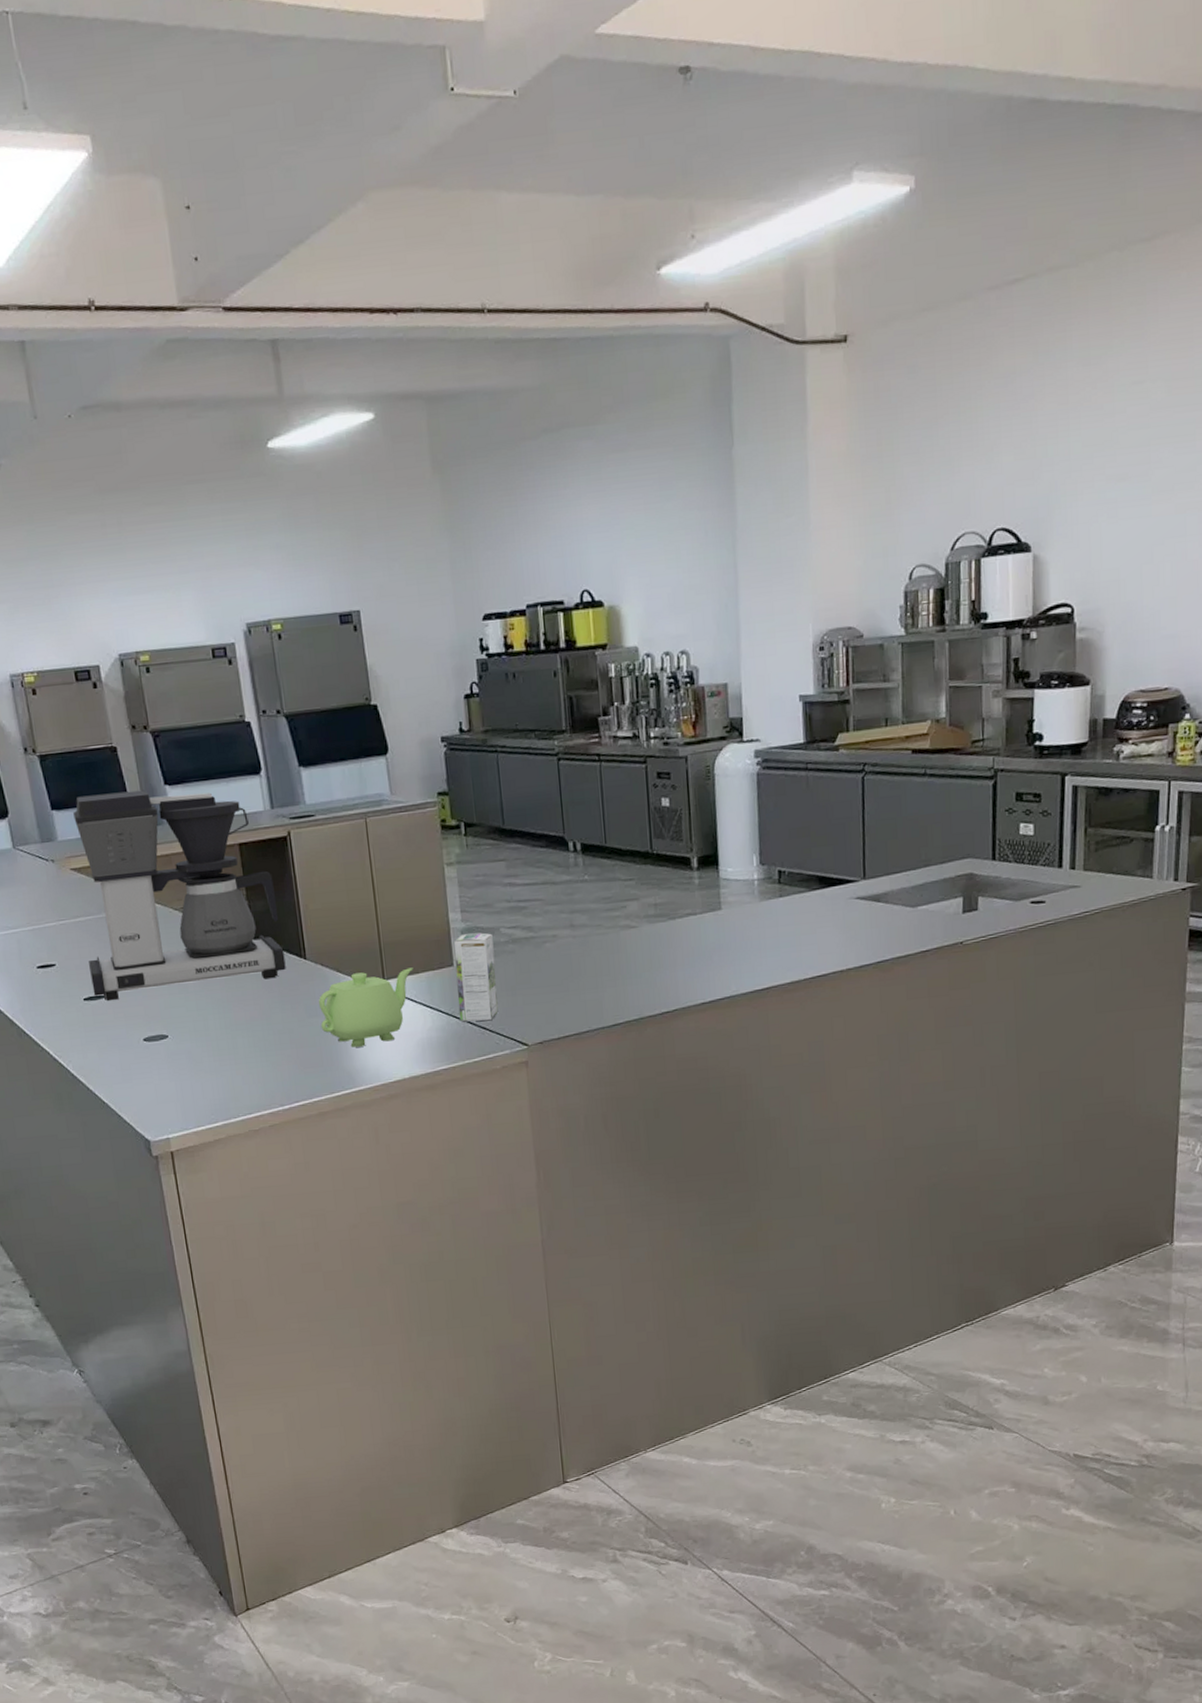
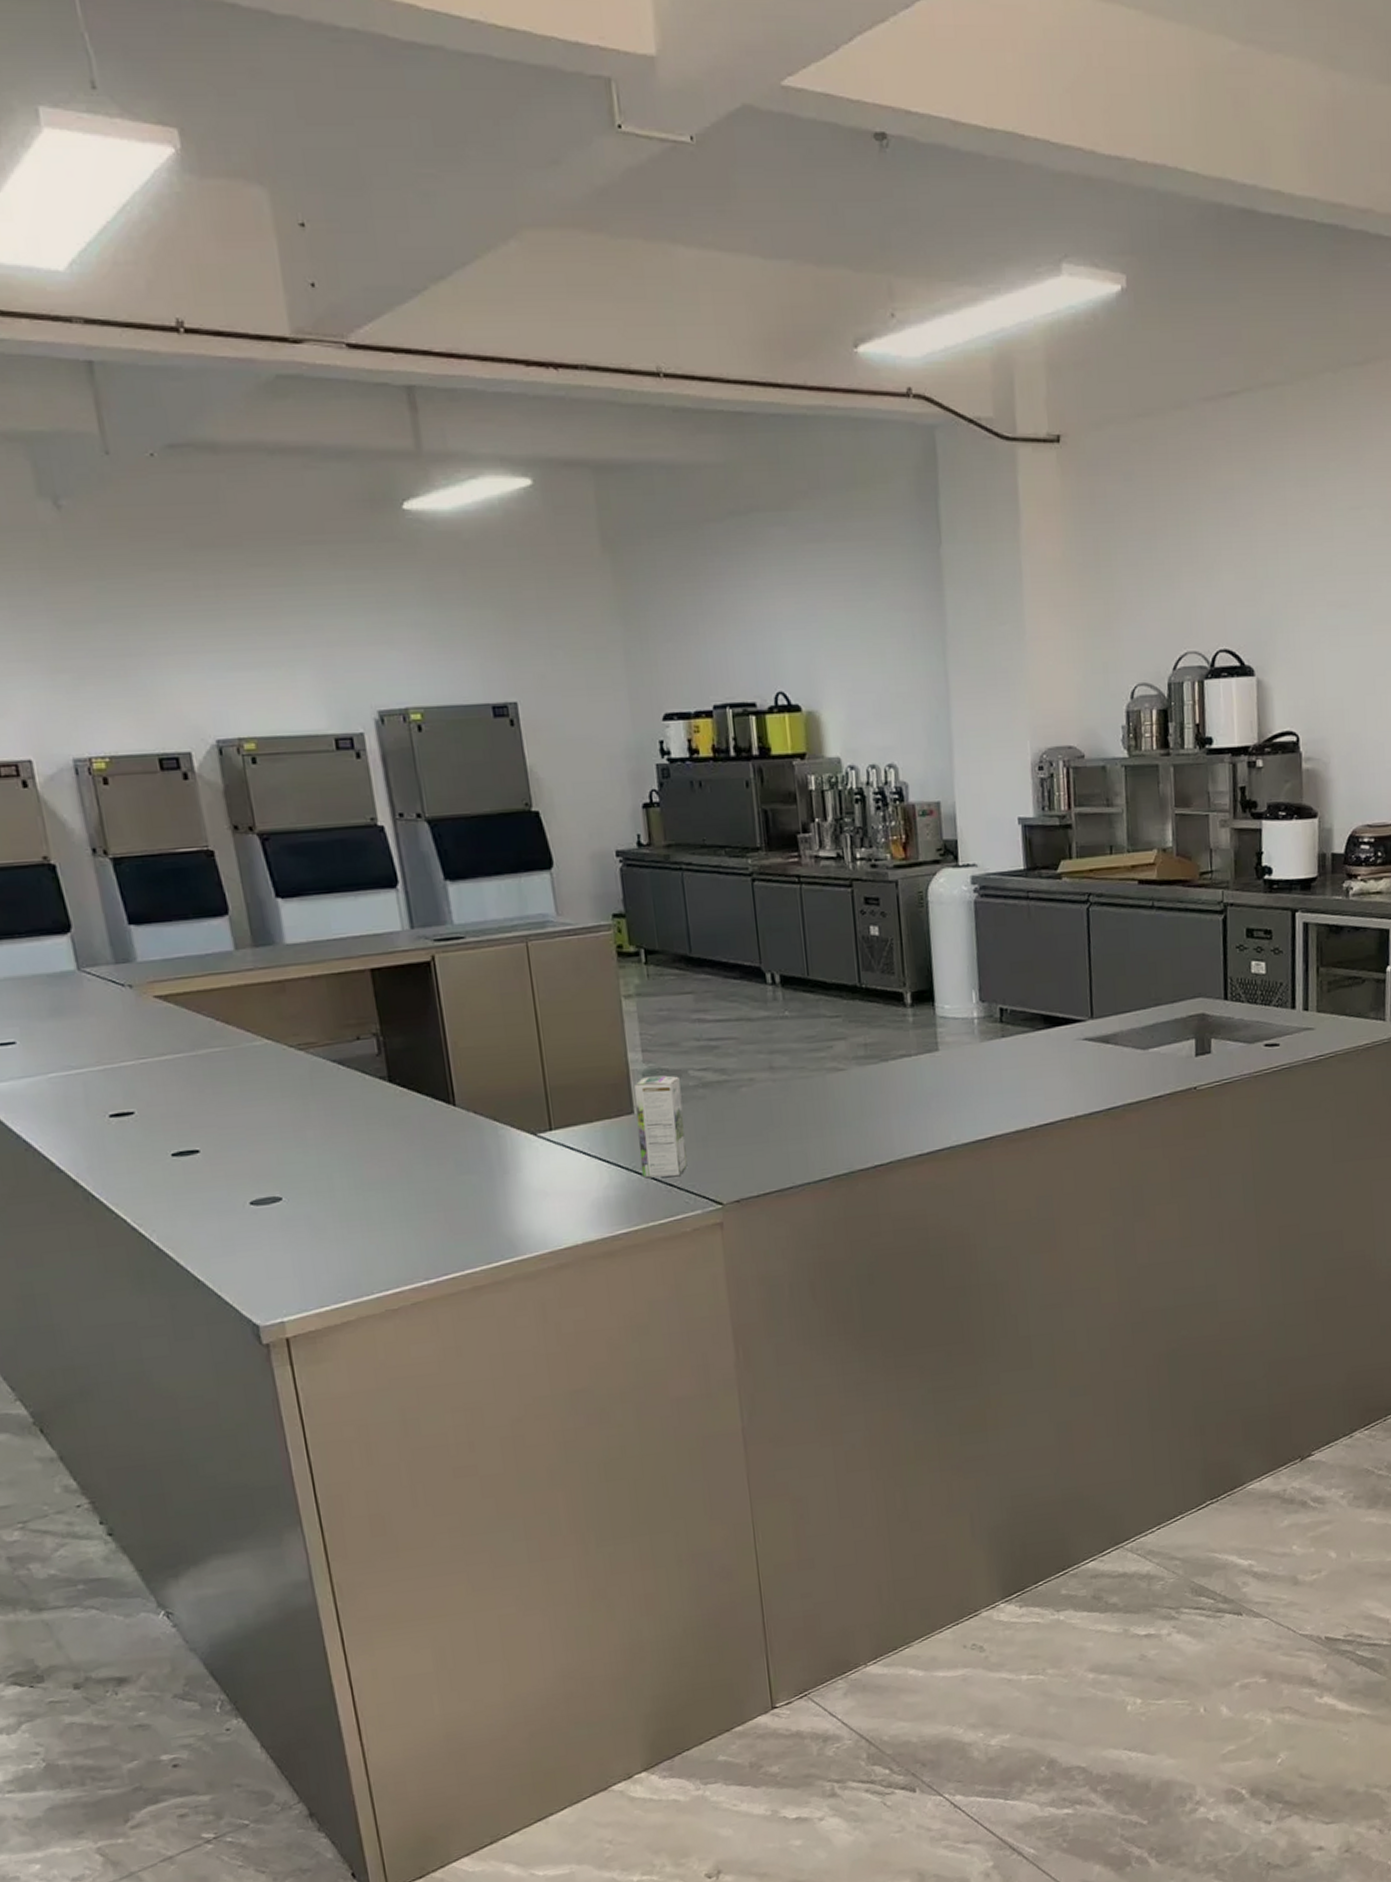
coffee maker: present [73,790,286,1002] -> none [157,903,431,1157]
teapot: present [319,967,413,1047] -> none [471,1115,586,1209]

